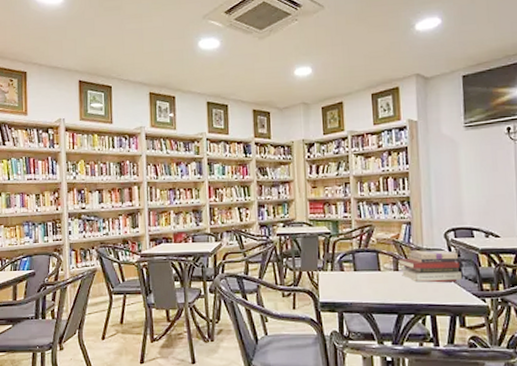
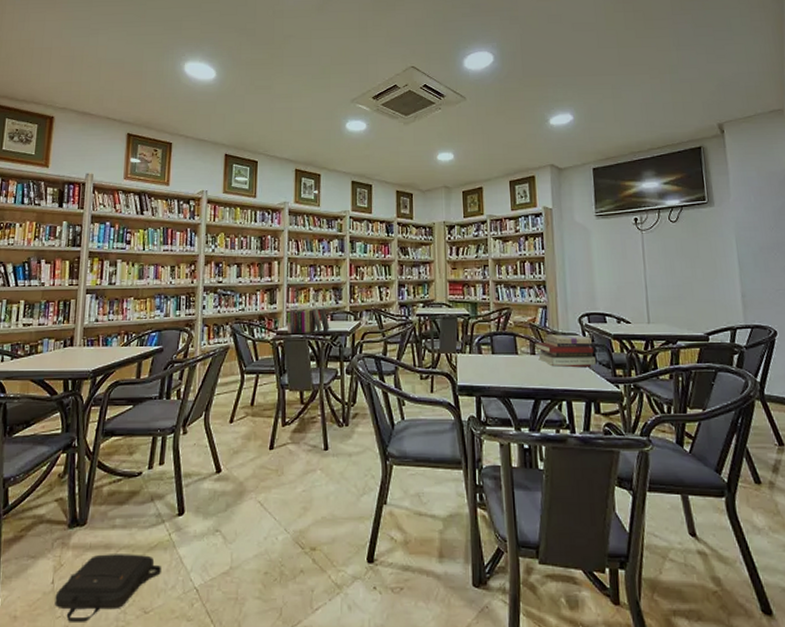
books: none [149,229,192,256] -> present [286,307,330,333]

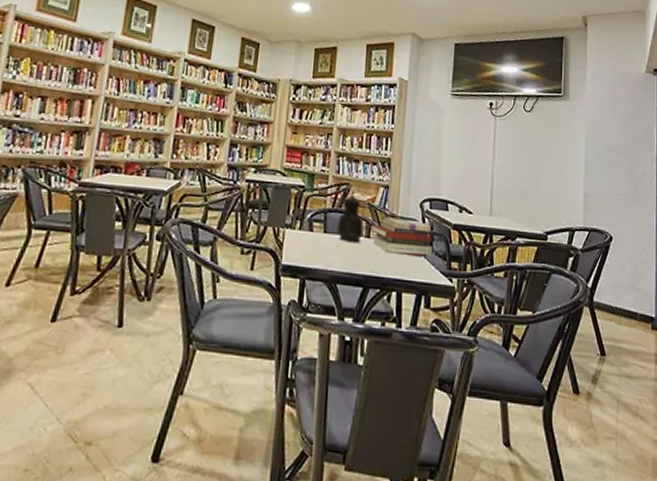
books: present [286,307,330,333] -> none [92,157,144,189]
coffeepot: none [503,314,529,361] -> present [337,190,364,243]

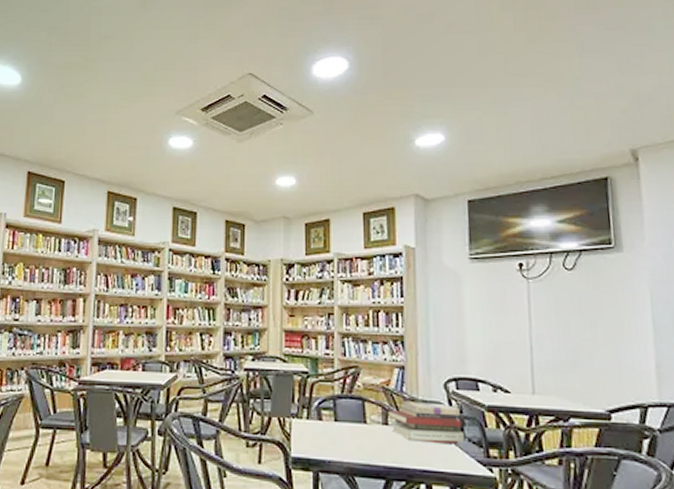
coffeepot: present [337,190,364,243] -> none [349,374,380,431]

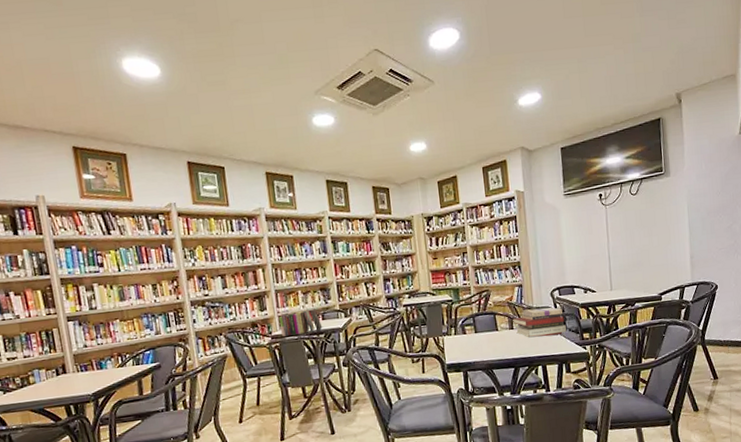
books: none [91,354,141,385] -> present [278,308,323,337]

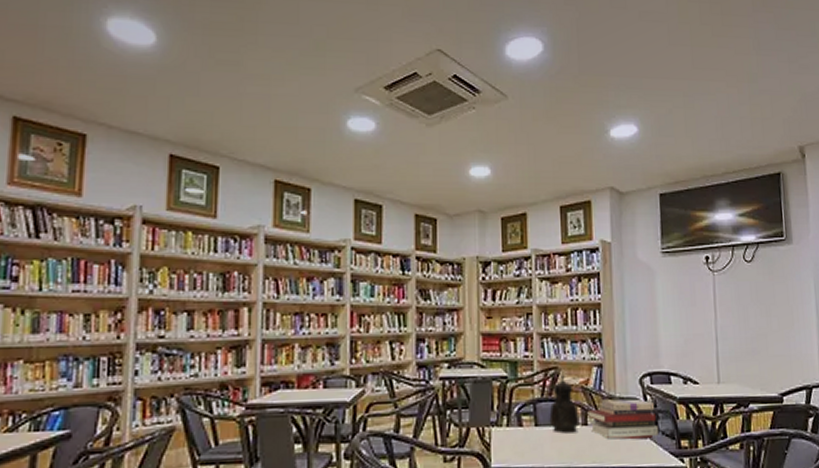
books: present [278,308,323,337] -> none [260,370,322,407]
coffeepot: none [485,295,508,337] -> present [549,375,580,434]

